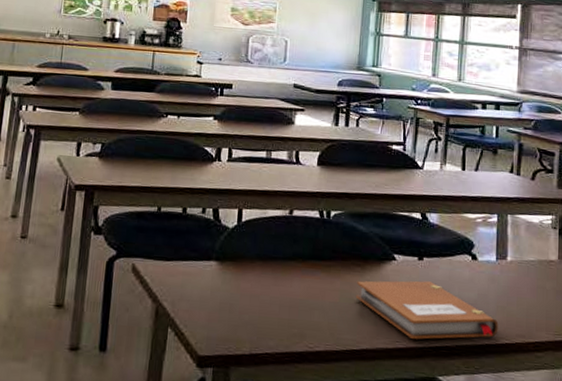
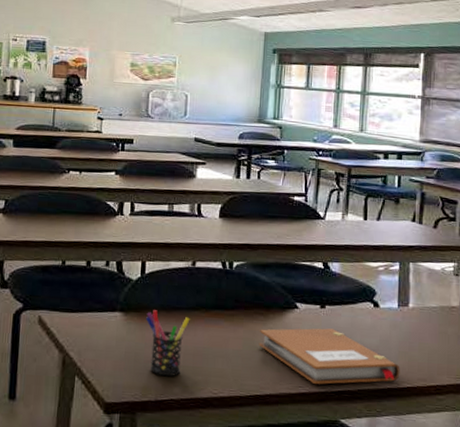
pen holder: none [242,259,287,329] -> present [146,310,190,377]

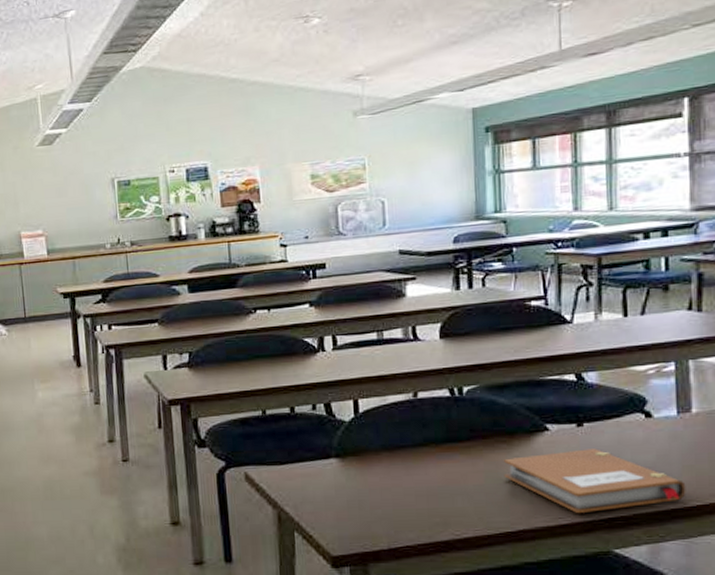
pen holder: present [146,310,190,377] -> none [366,451,418,523]

